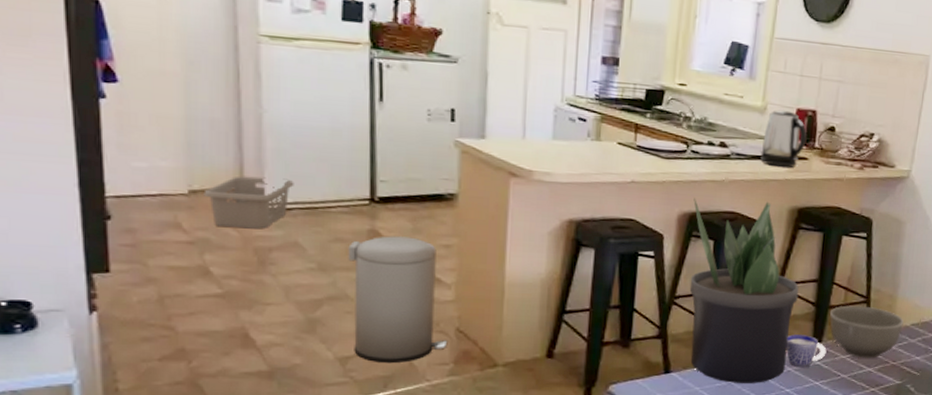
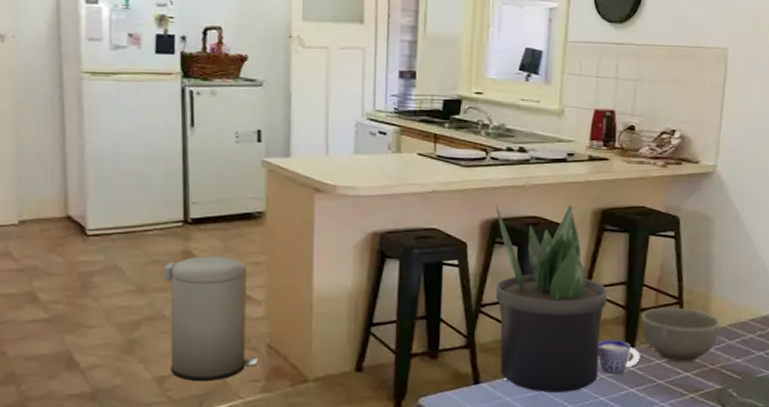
laundry basket: present [203,175,294,229] -> none [32,204,114,255]
kettle: present [760,110,807,167] -> none [560,112,607,169]

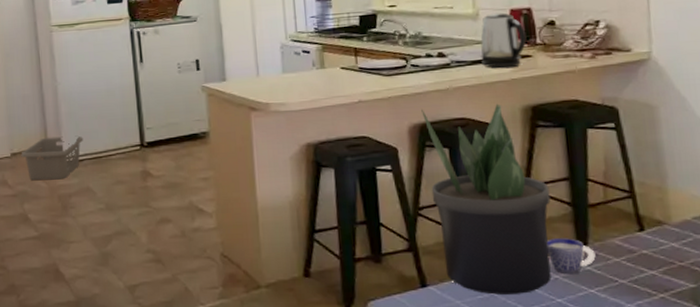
laundry basket: none [32,204,114,255] -> present [21,135,84,181]
pedal bin: present [164,256,260,381] -> none [127,174,216,289]
kettle: none [560,112,607,169] -> present [480,13,527,68]
bowl: present [641,307,720,362] -> none [590,201,683,260]

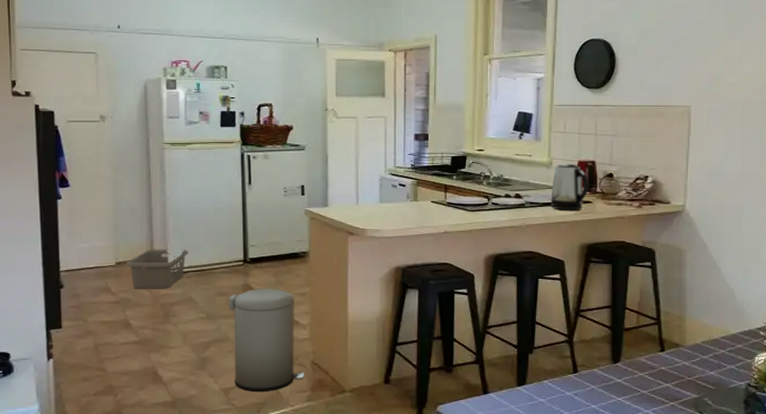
pedal bin: none [127,174,216,289] -> present [228,288,306,392]
planter: present [421,103,551,295] -> none [497,241,595,401]
cup: present [546,238,596,275] -> none [588,355,625,386]

